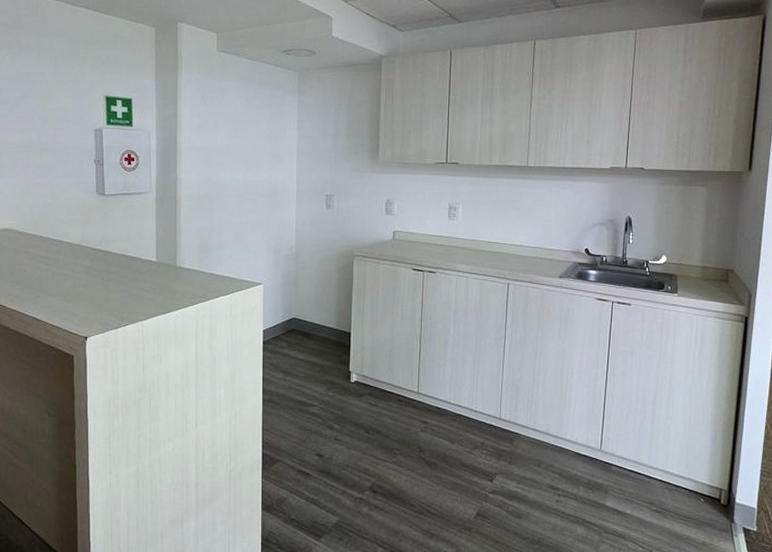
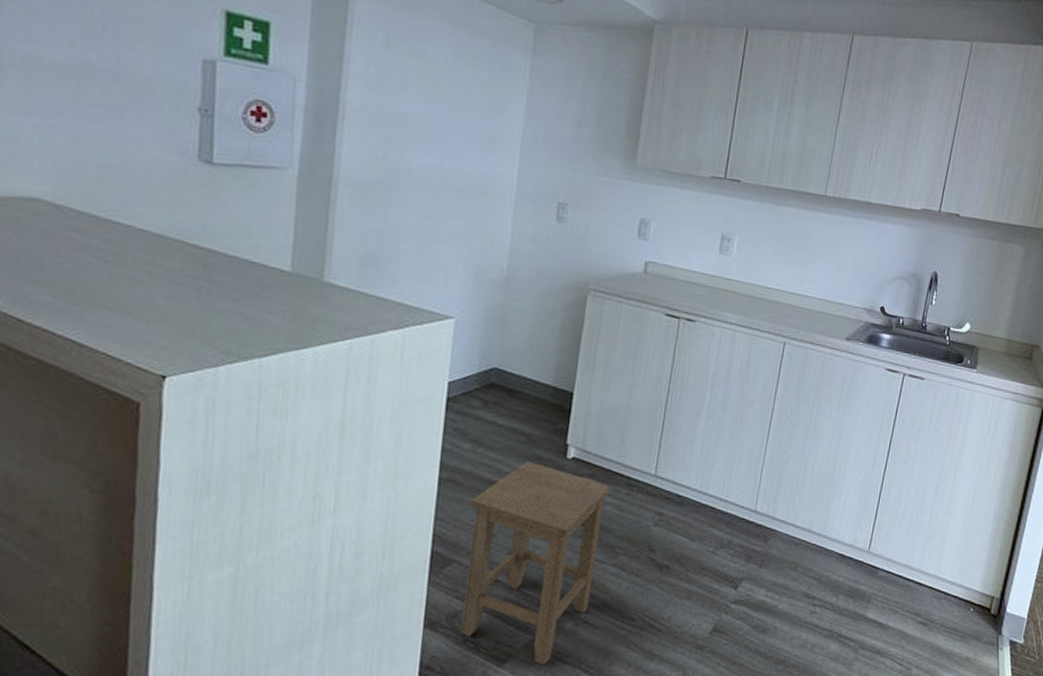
stool: none [285,385,386,541] -> present [461,461,612,666]

